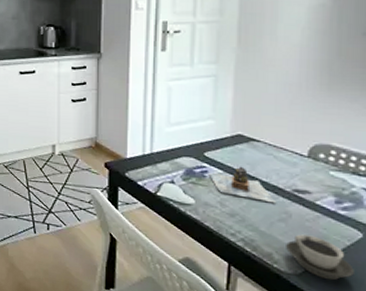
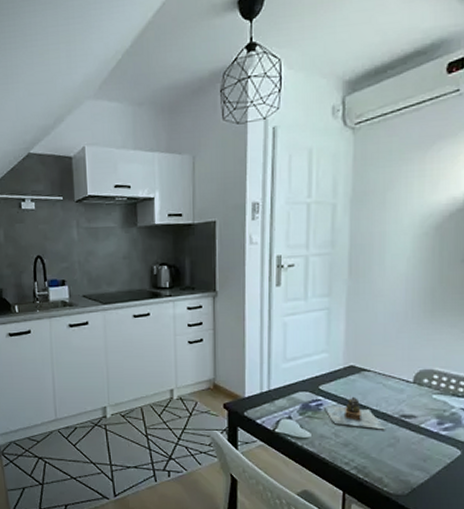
cup: present [286,234,354,281] -> none [395,457,454,497]

